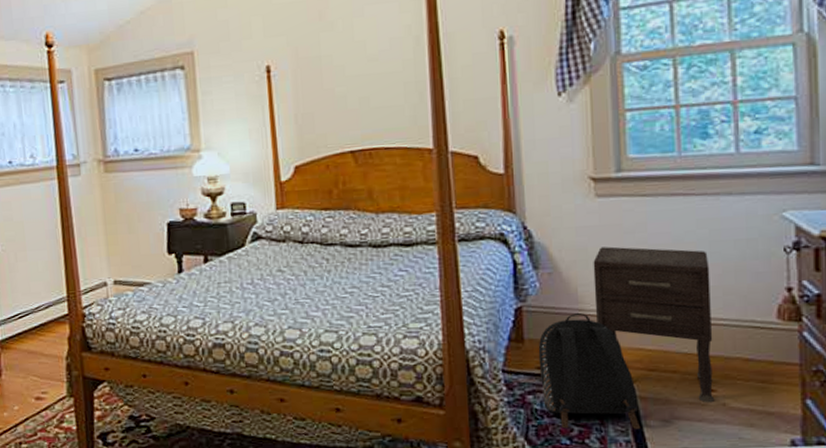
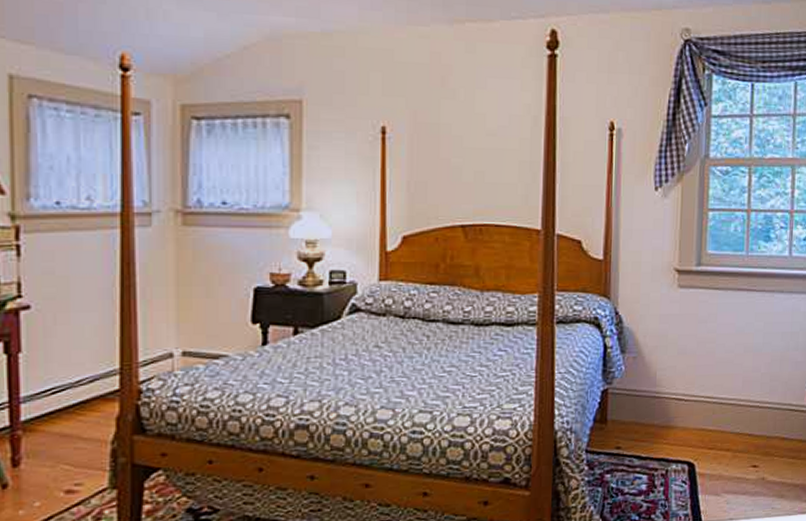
backpack: present [538,313,641,429] -> none [618,396,698,506]
nightstand: present [593,246,715,403] -> none [669,334,762,478]

